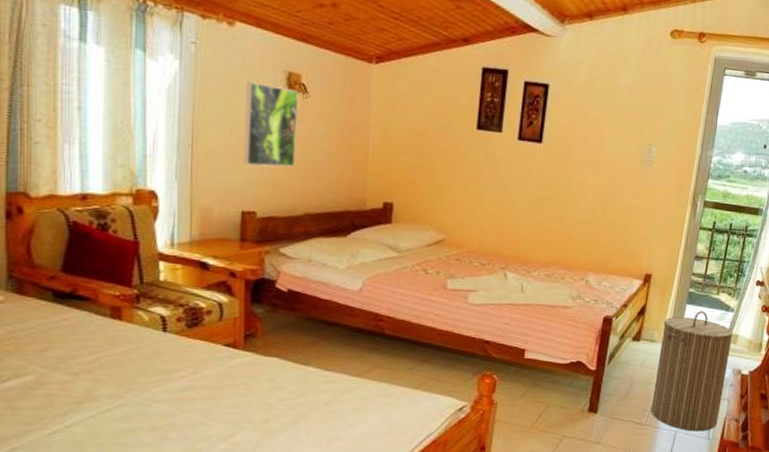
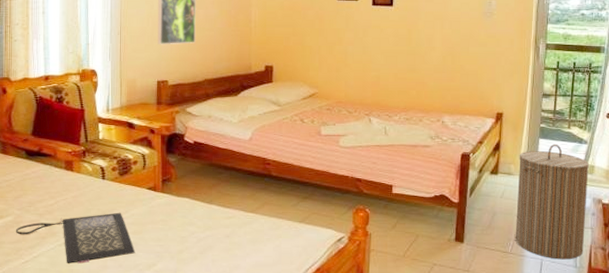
clutch bag: none [39,373,207,435] -> present [16,212,136,264]

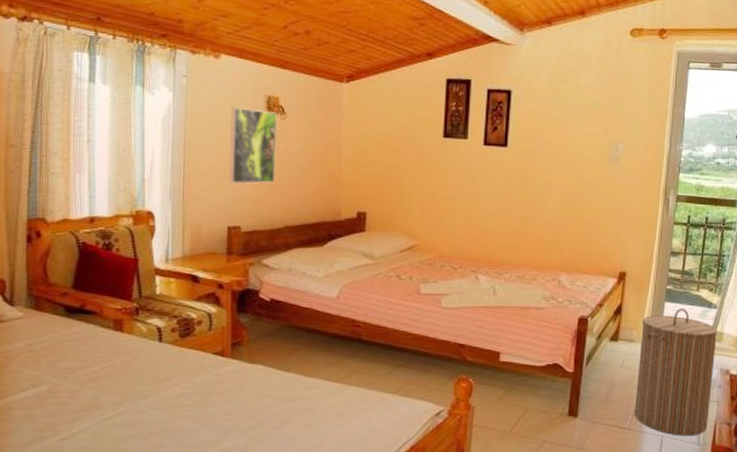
clutch bag: present [16,212,136,264] -> none [52,381,198,441]

